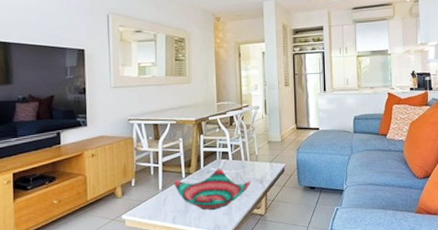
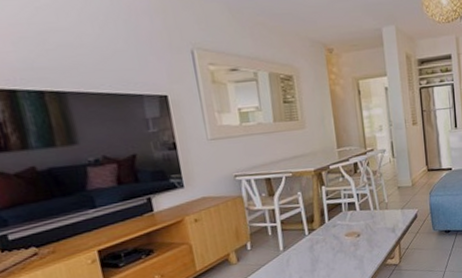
decorative bowl: present [173,168,251,210] -> none [295,220,382,267]

